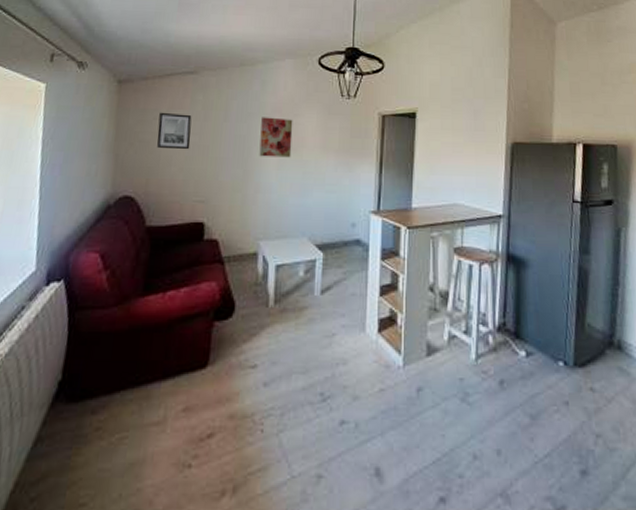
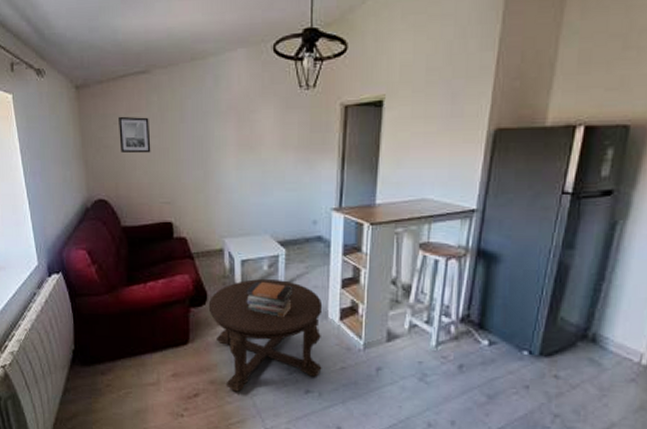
coffee table: none [235,287,361,428] -> present [208,279,323,392]
wall art: present [259,117,293,158] -> none [217,115,250,157]
book stack: none [278,288,330,332] -> present [246,281,294,318]

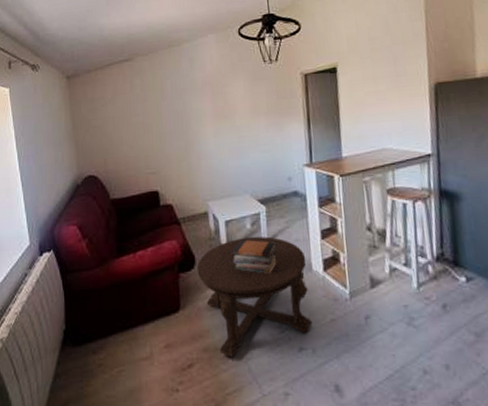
wall art: present [119,116,151,154] -> none [106,98,136,131]

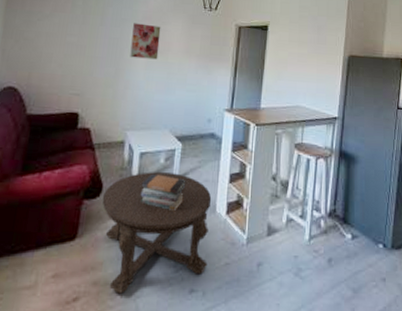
wall art: none [194,90,226,128] -> present [130,23,161,60]

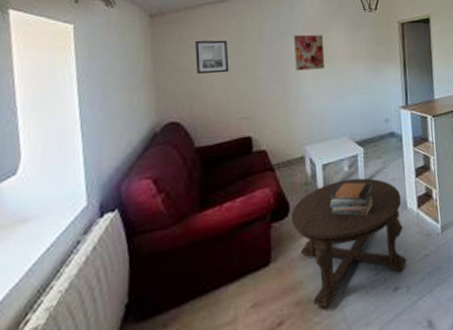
wall art: none [40,14,72,49] -> present [195,40,229,74]

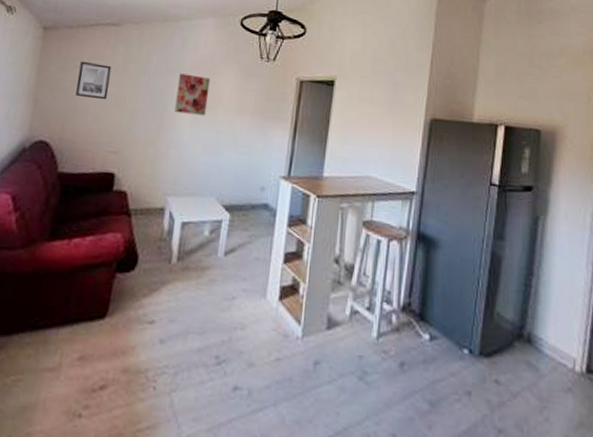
coffee table: present [291,178,407,309] -> none [136,244,263,385]
book stack: present [329,182,374,217] -> none [180,247,234,293]

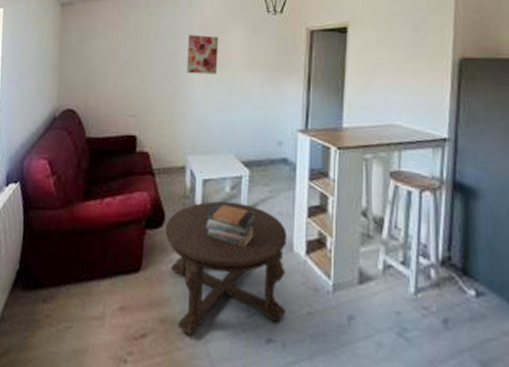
wall art: present [76,60,112,100] -> none [94,31,125,67]
coffee table: none [136,244,263,385] -> present [165,201,288,335]
book stack: none [180,247,234,293] -> present [205,203,256,248]

